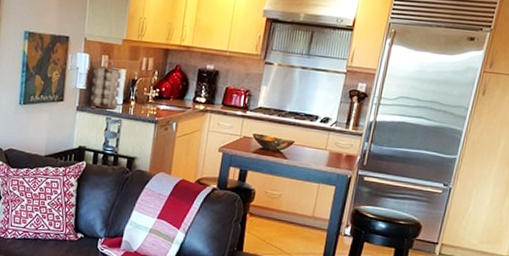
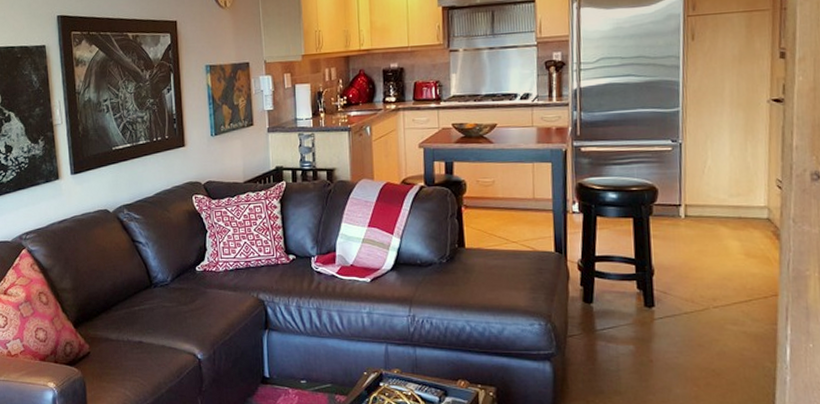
spice rack: present [90,59,122,110] -> none [278,77,308,126]

